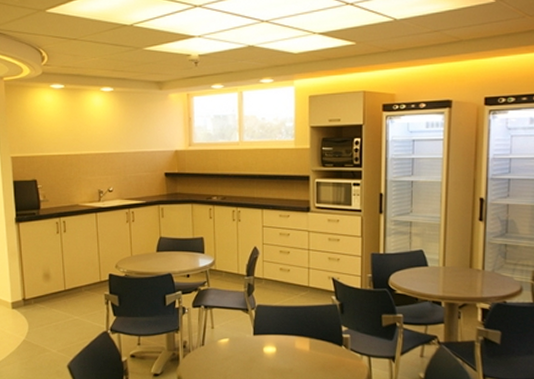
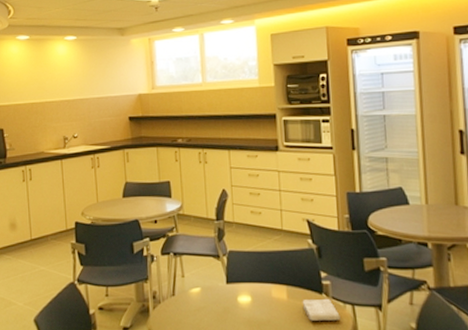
washcloth: none [323,350,357,370] -> present [302,298,340,321]

